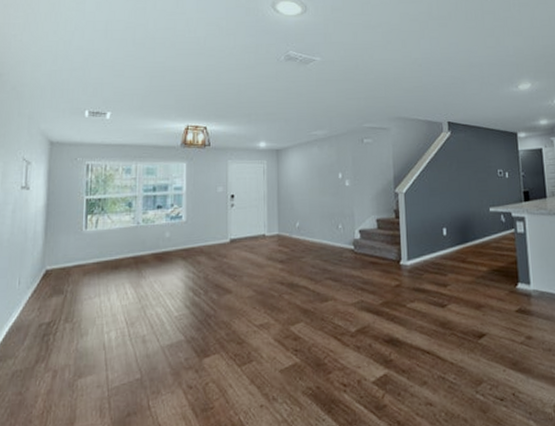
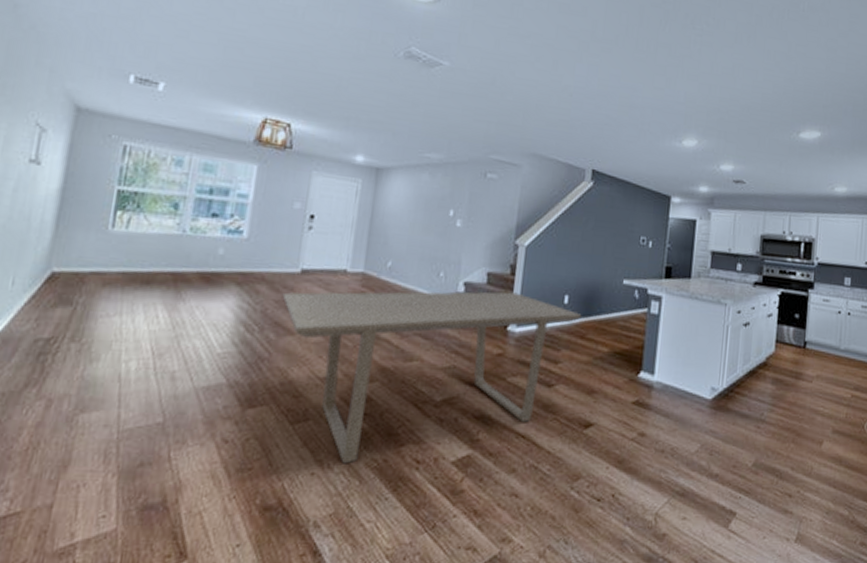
dining table: none [218,232,460,395] -> present [282,291,582,464]

